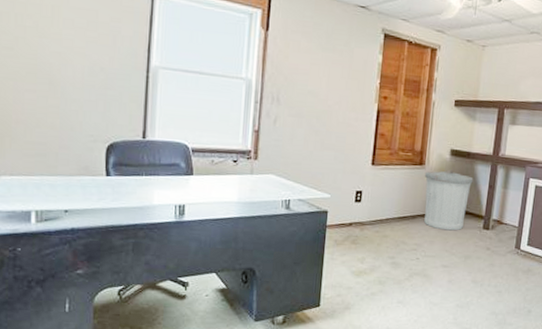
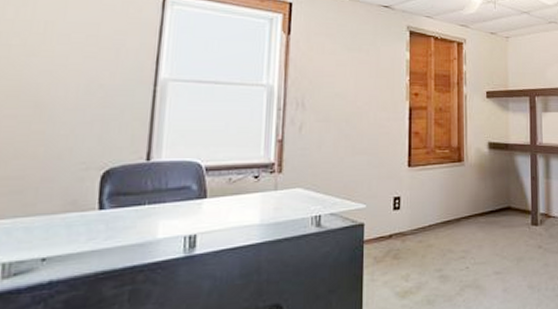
trash can: present [424,169,474,231] -> none [464,164,515,231]

